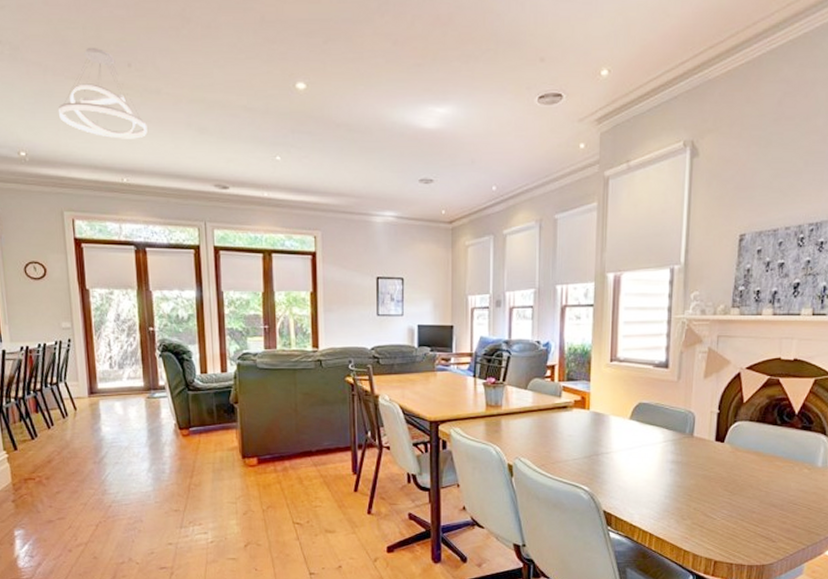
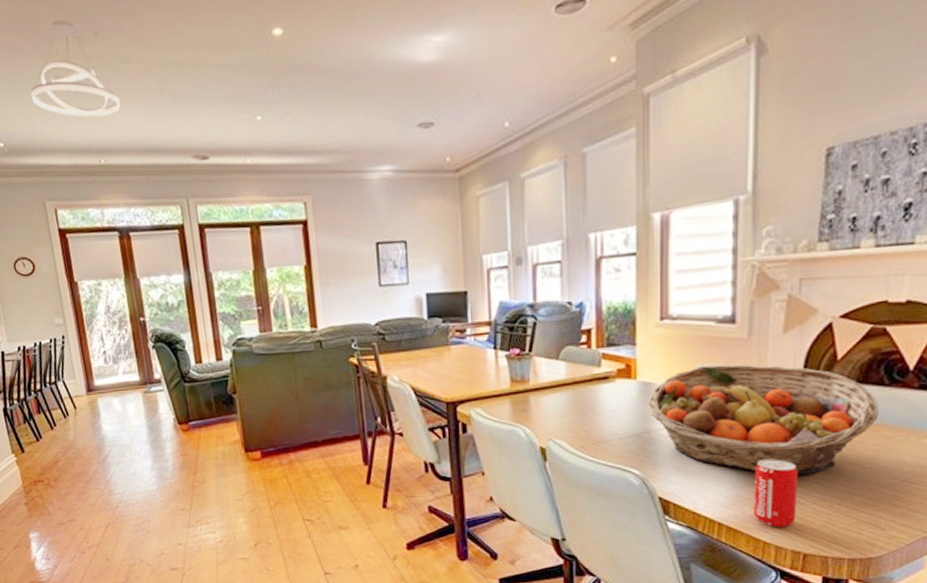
fruit basket: none [598,402,773,496] -> present [648,364,879,475]
beverage can: none [677,481,713,539] -> present [753,458,799,528]

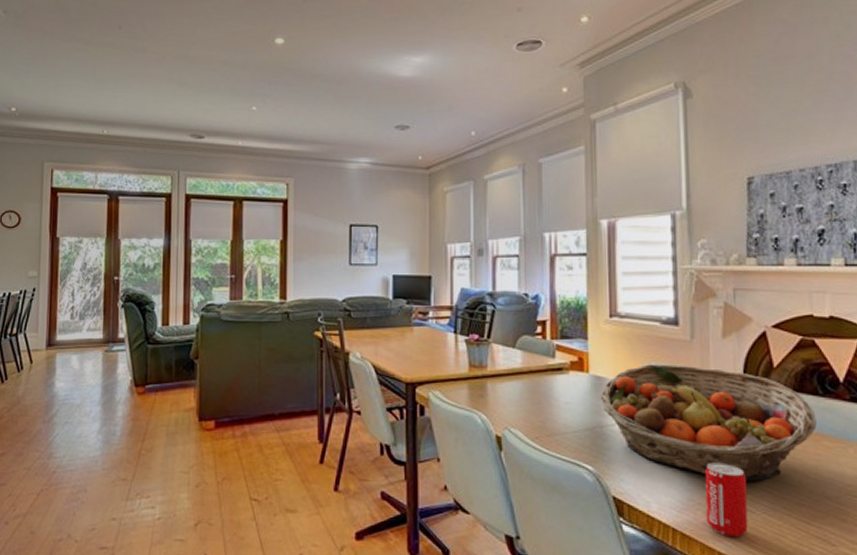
pendant light: present [31,19,121,117] -> none [51,13,131,94]

